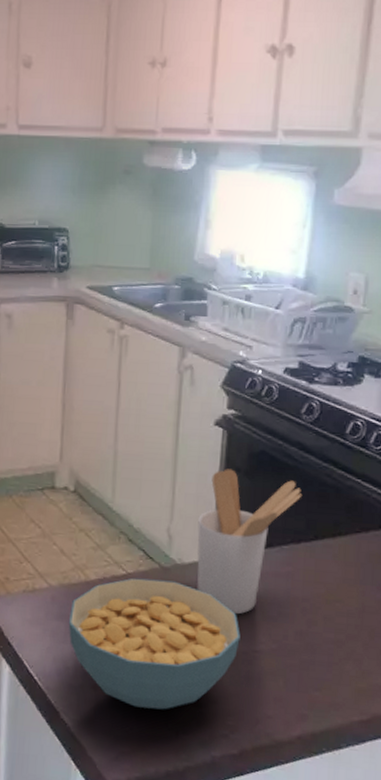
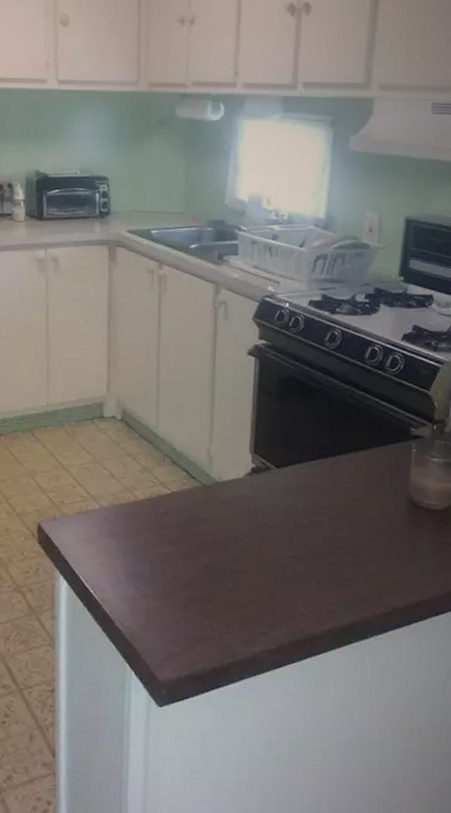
cereal bowl: present [68,578,240,710] -> none [119,496,276,614]
utensil holder: present [196,469,303,615] -> none [234,394,328,525]

